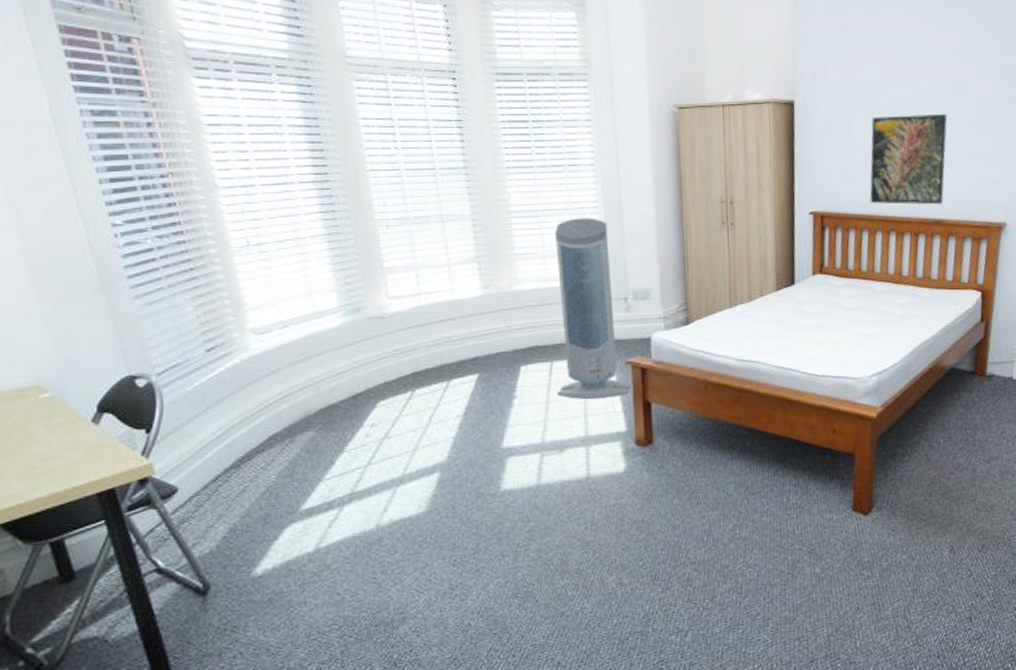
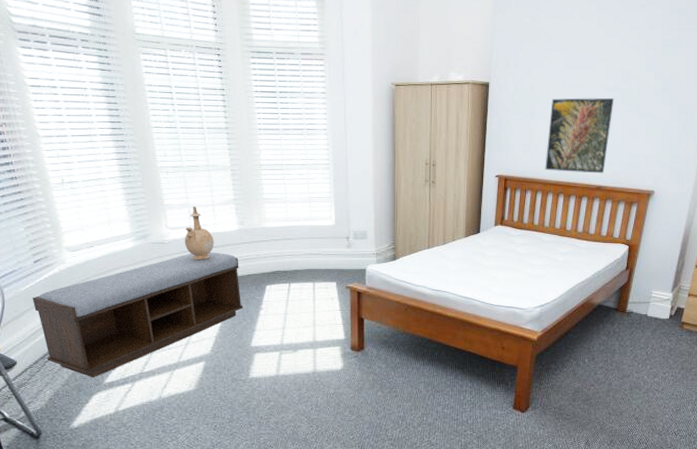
bench: none [202,325,491,504] -> present [32,252,243,378]
vase: none [410,267,450,338] -> present [184,206,214,260]
air purifier: present [555,217,631,399] -> none [294,172,349,313]

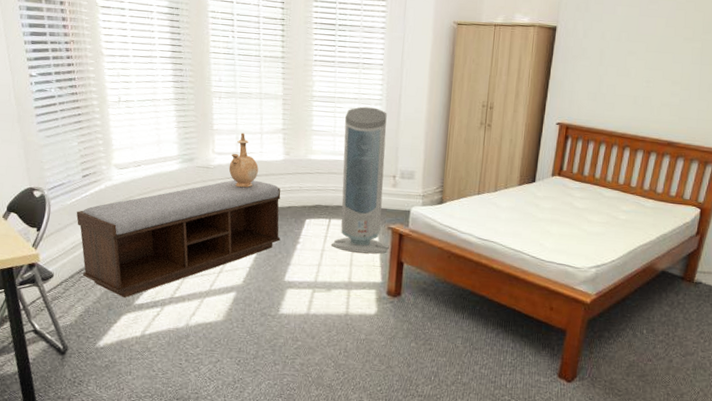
air purifier: none [294,172,349,313] -> present [331,107,389,254]
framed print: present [545,97,614,174] -> none [611,46,693,129]

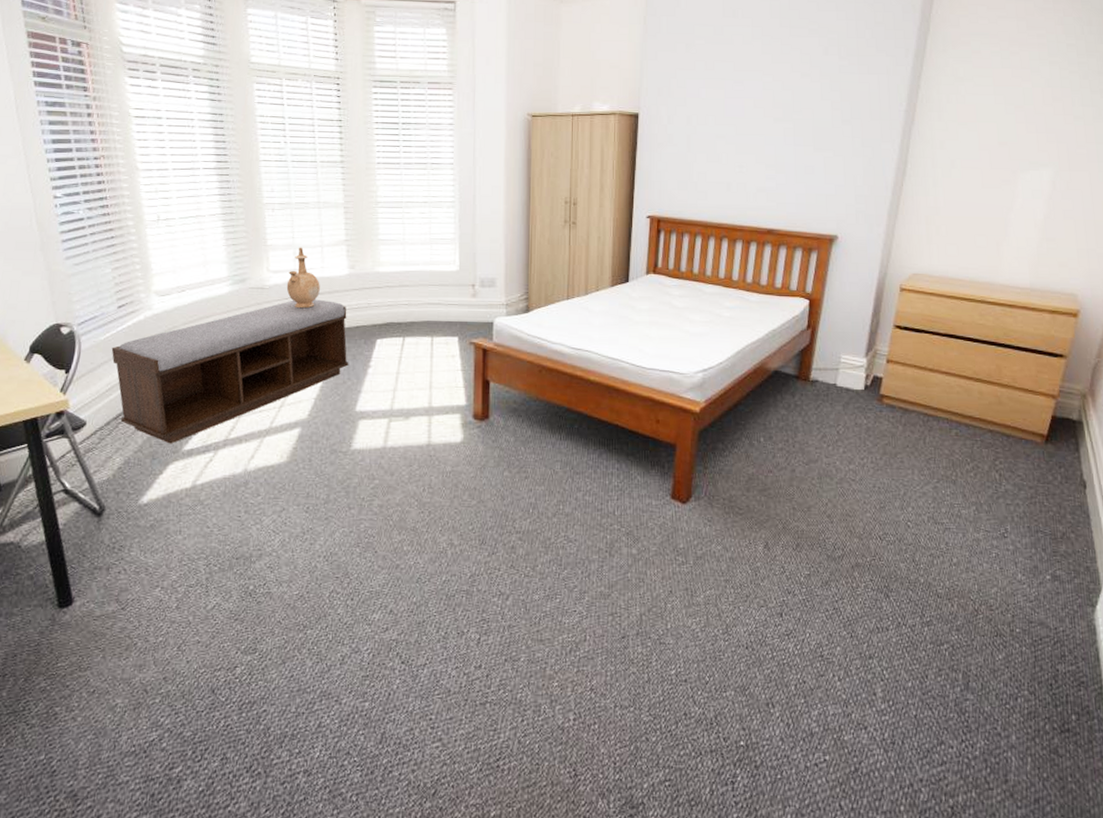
air purifier: present [331,107,389,254] -> none [407,210,472,374]

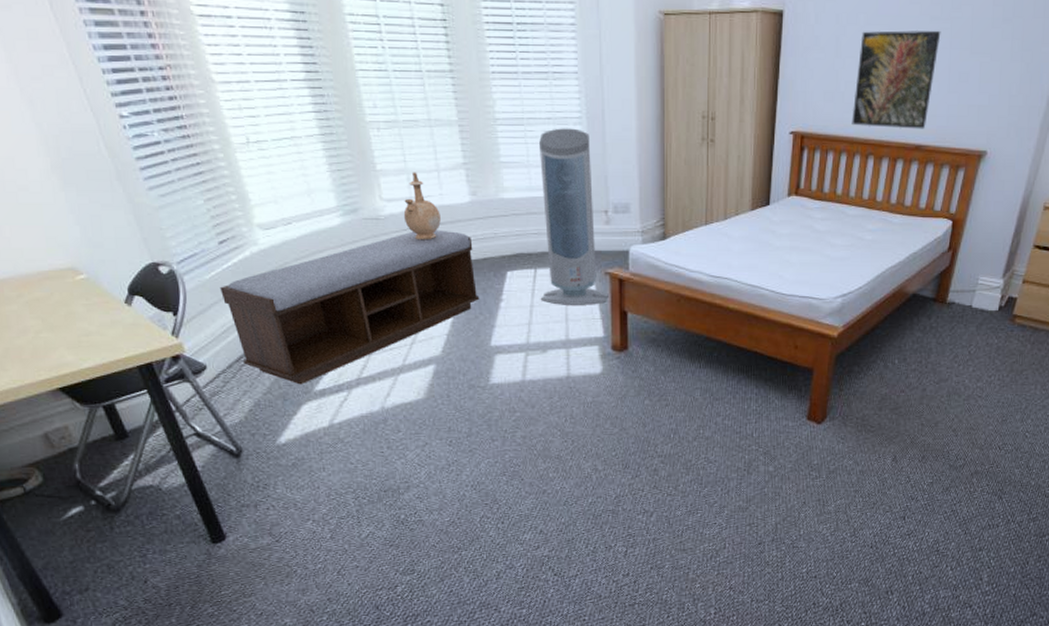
air purifier: none [407,210,472,374] -> present [539,128,609,305]
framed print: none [705,129,785,215] -> present [851,30,941,129]

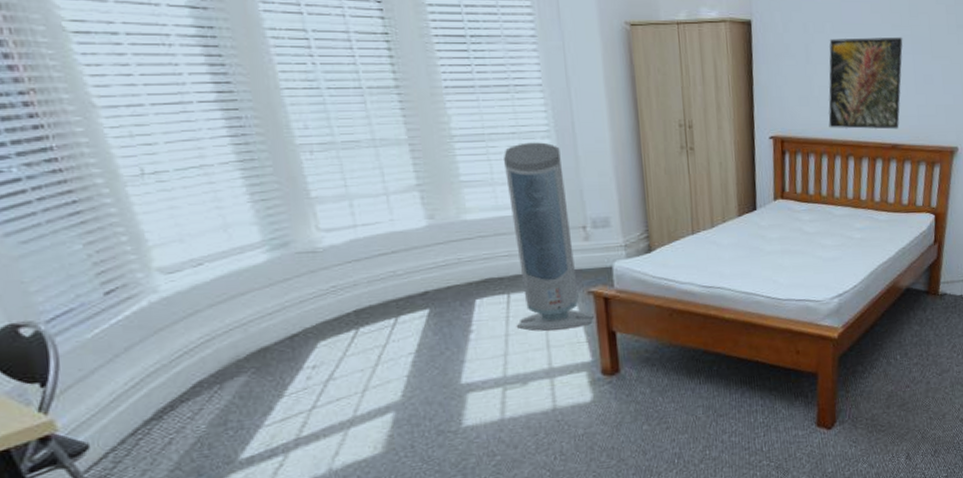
bench: present [219,230,480,385] -> none [106,259,445,455]
vase: present [403,172,441,240] -> none [346,197,393,273]

